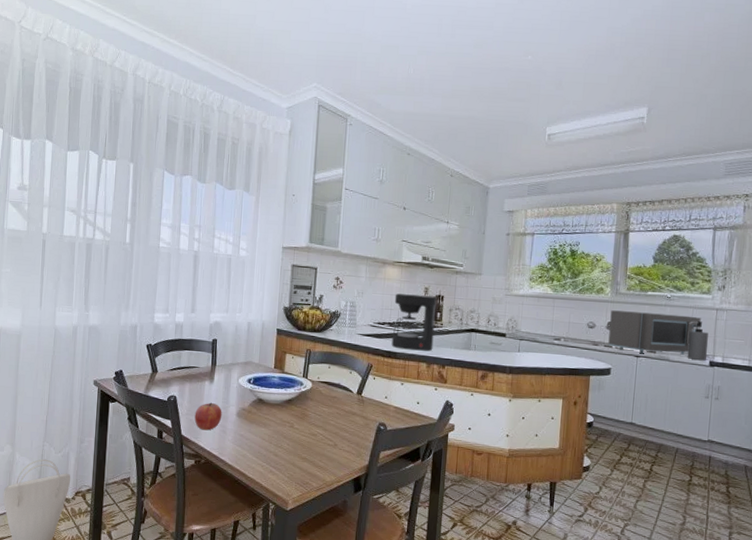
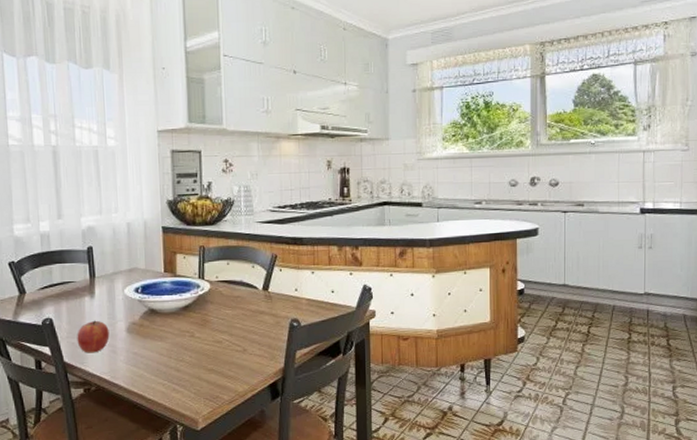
coffee maker: present [391,293,437,352] -> none [294,169,343,234]
microwave: present [608,310,701,355] -> none [533,161,628,208]
soap dispenser: present [687,321,708,361] -> none [616,166,638,209]

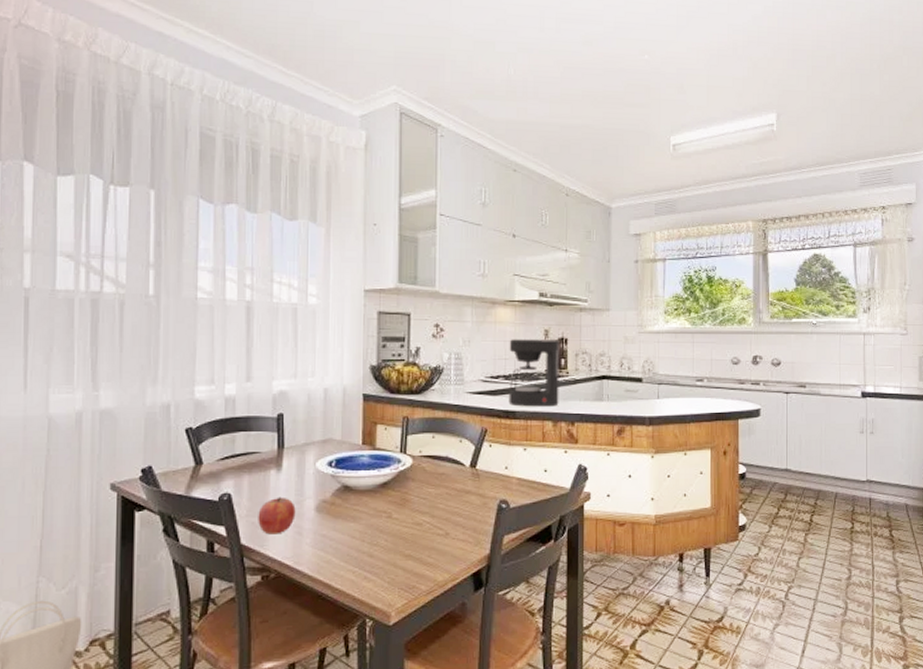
coffee maker: none [294,169,343,234] -> present [508,339,560,407]

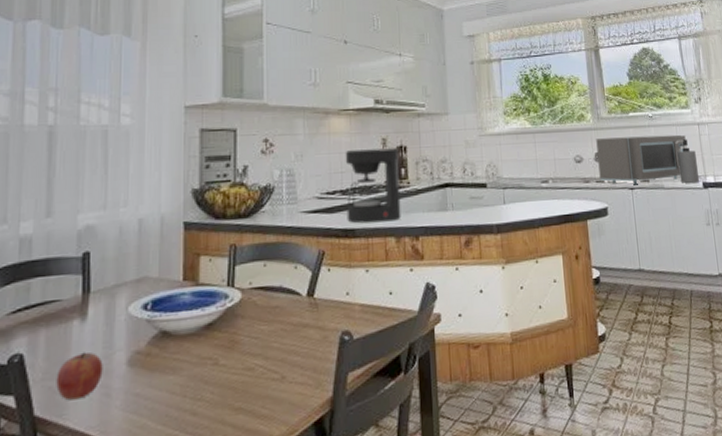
microwave: none [755,342,849,388] -> present [596,134,686,184]
soap dispenser: none [837,348,859,392] -> present [675,139,700,184]

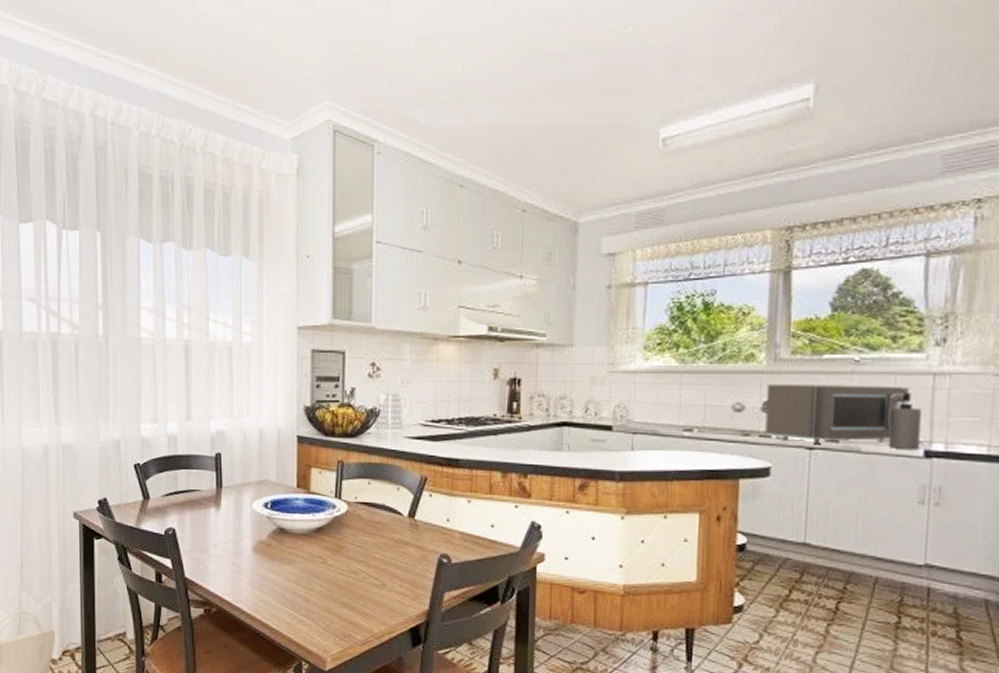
fruit: present [56,351,103,401] -> none [200,534,234,571]
coffee maker: present [345,148,401,224] -> none [451,379,511,456]

